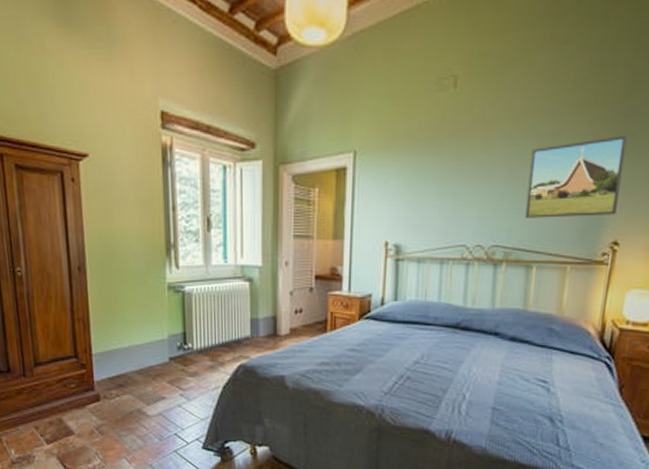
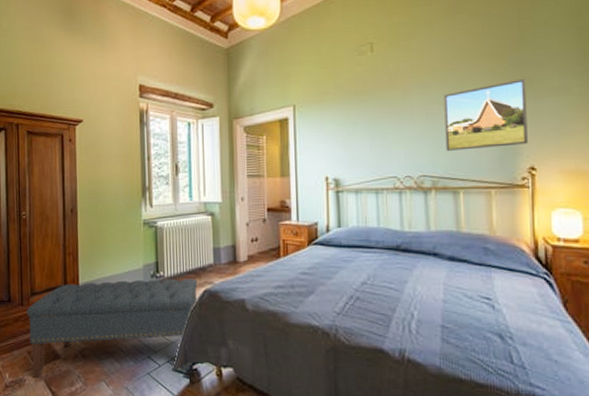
bench: none [30,352,232,455] -> present [26,279,198,379]

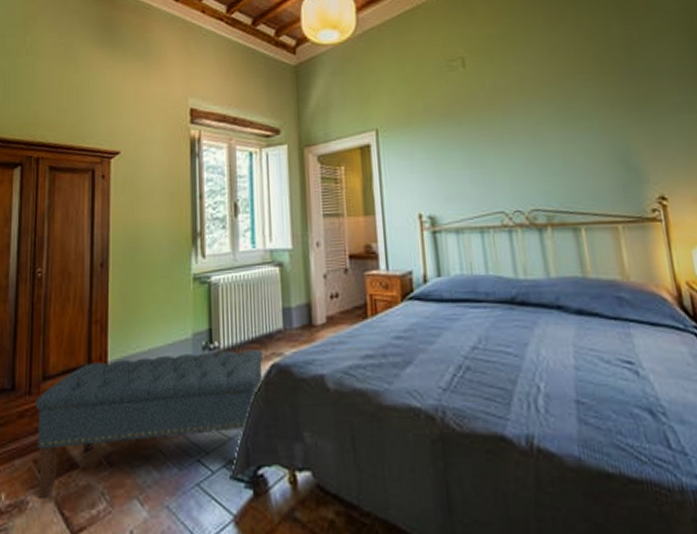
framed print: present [444,78,528,151] -> none [550,94,654,180]

